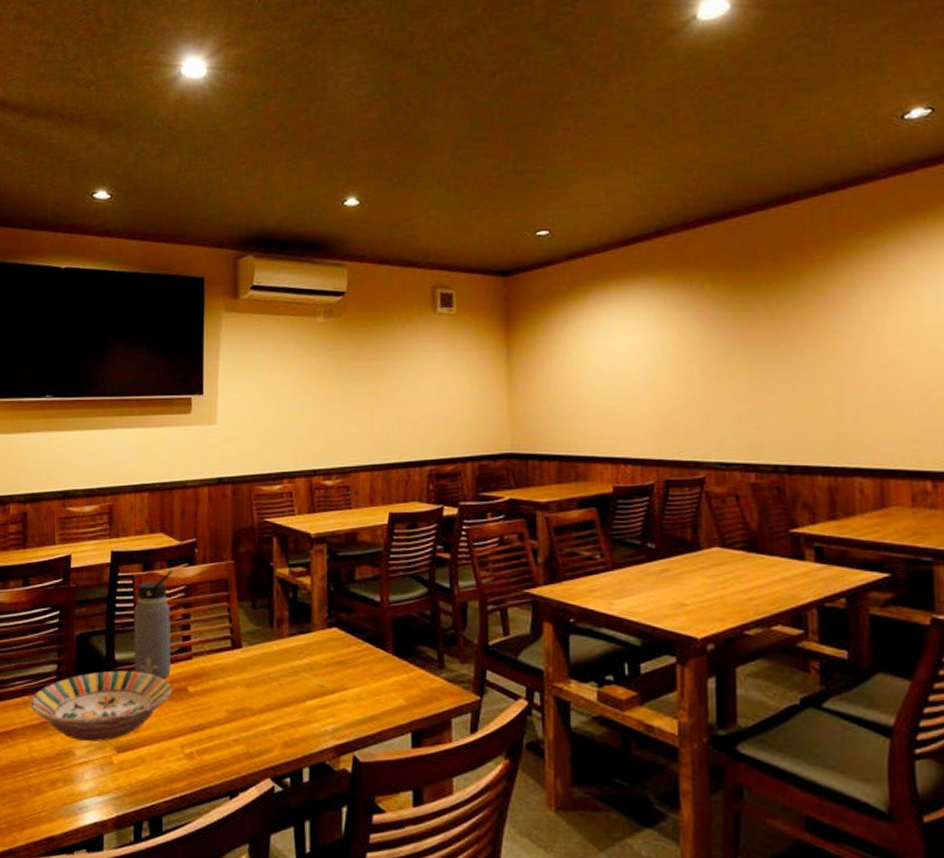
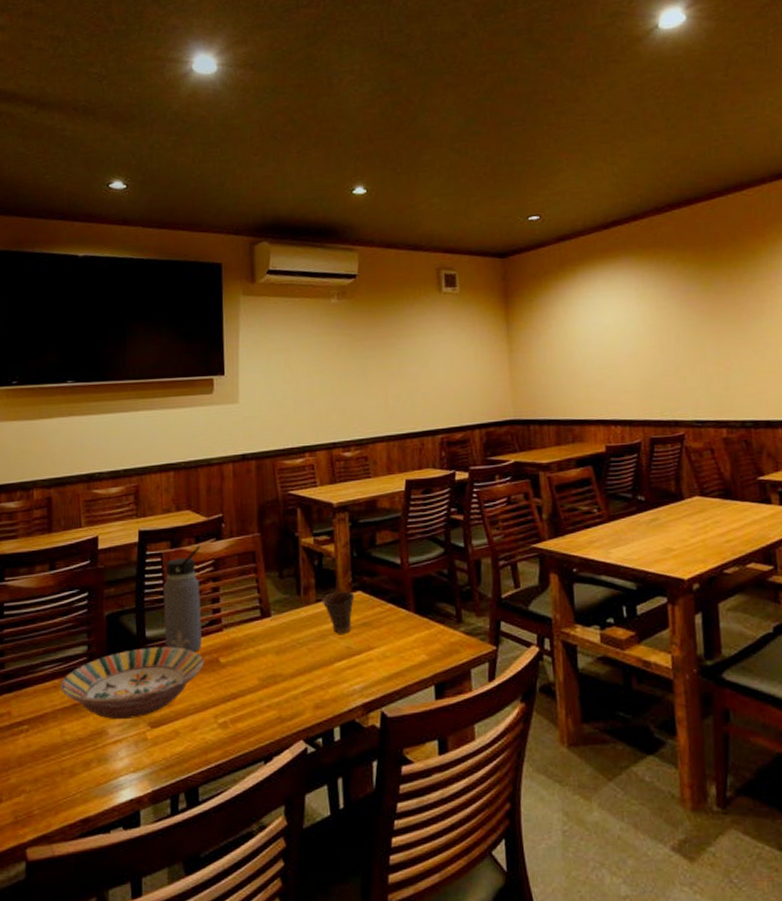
cup: none [295,626,330,671] -> present [322,591,355,634]

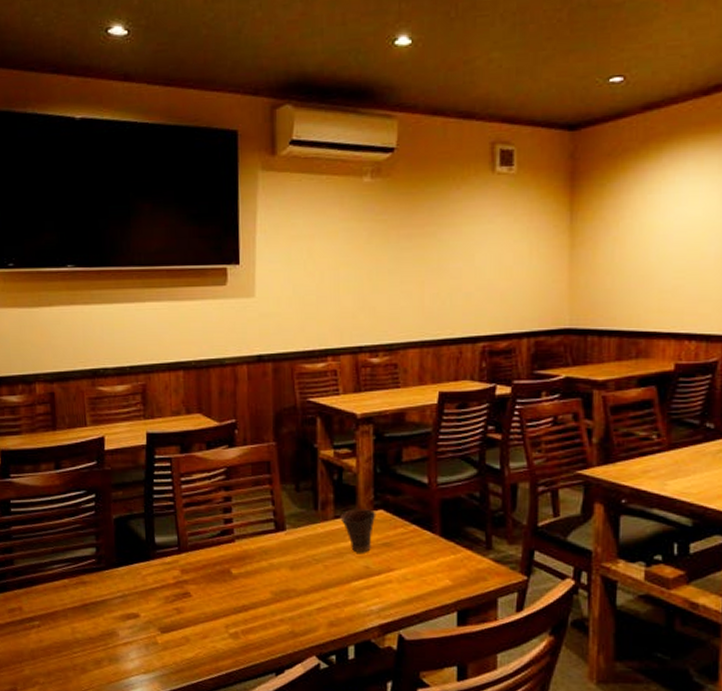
serving bowl: present [60,646,204,720] -> none [70,553,215,623]
water bottle: present [163,546,202,653] -> none [173,452,213,562]

